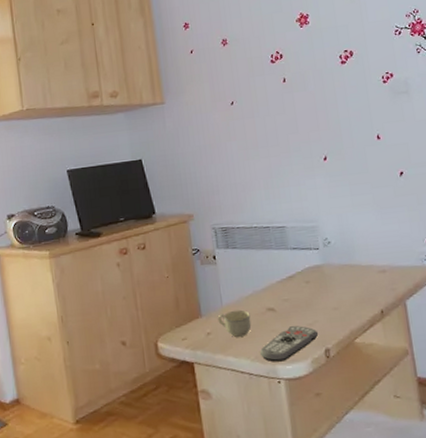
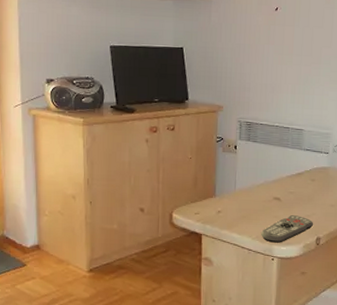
cup: present [217,309,252,337] -> none [229,195,259,218]

